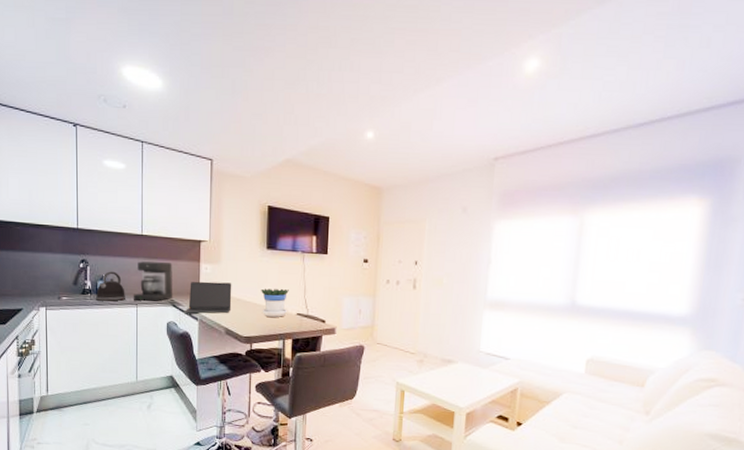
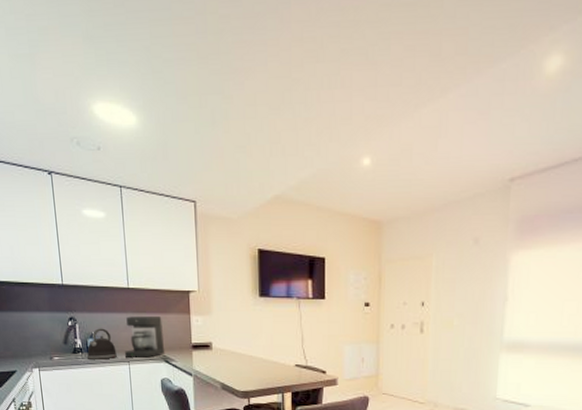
laptop: present [183,281,232,314] -> none [176,334,226,370]
flowerpot: present [261,288,289,317] -> none [256,338,285,369]

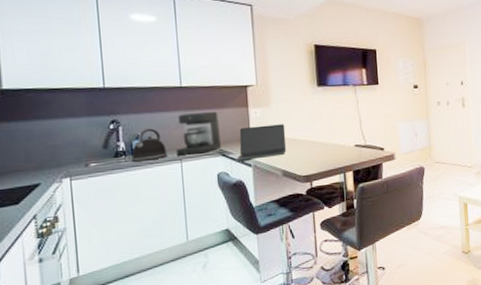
laptop: none [176,334,226,370] -> present [234,124,287,162]

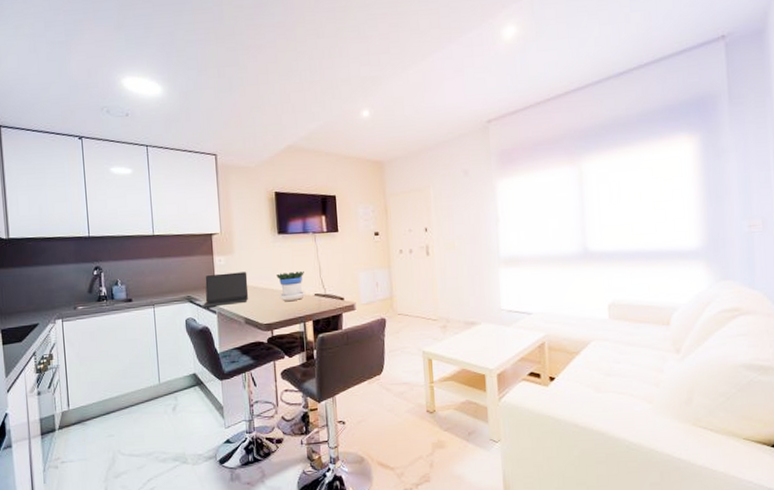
kettle: present [131,128,167,163] -> none [112,275,142,307]
coffee maker: present [175,111,222,155] -> none [149,258,190,301]
flowerpot: none [316,122,345,152] -> present [276,271,305,301]

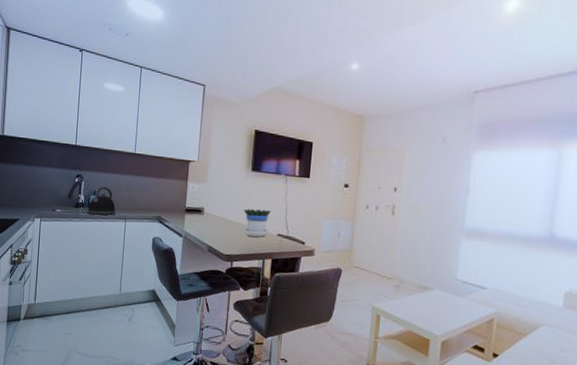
kettle: none [112,275,142,307] -> present [88,186,116,216]
laptop: present [201,272,249,309] -> none [169,199,217,232]

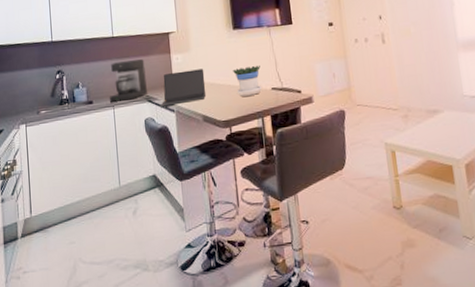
kettle: present [88,186,116,216] -> none [73,77,102,110]
coffee maker: none [122,178,162,217] -> present [109,58,148,102]
laptop: none [169,199,217,232] -> present [159,69,206,108]

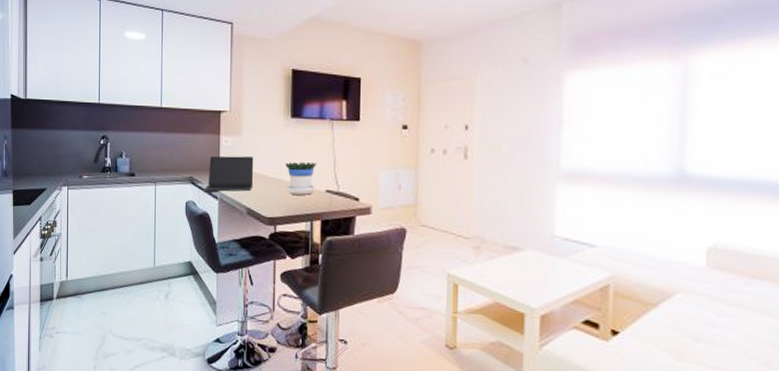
coffee maker: present [109,58,148,102] -> none [151,135,192,179]

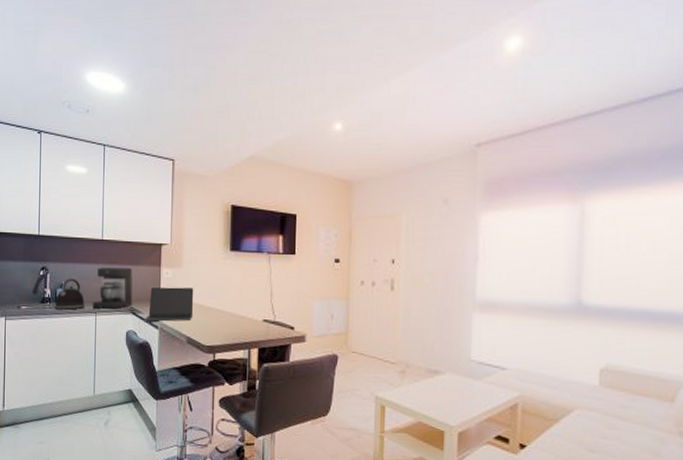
kettle: none [115,147,144,180] -> present [55,278,84,311]
coffee maker: none [151,135,192,179] -> present [92,267,133,309]
flowerpot: present [285,161,317,195] -> none [224,292,254,324]

